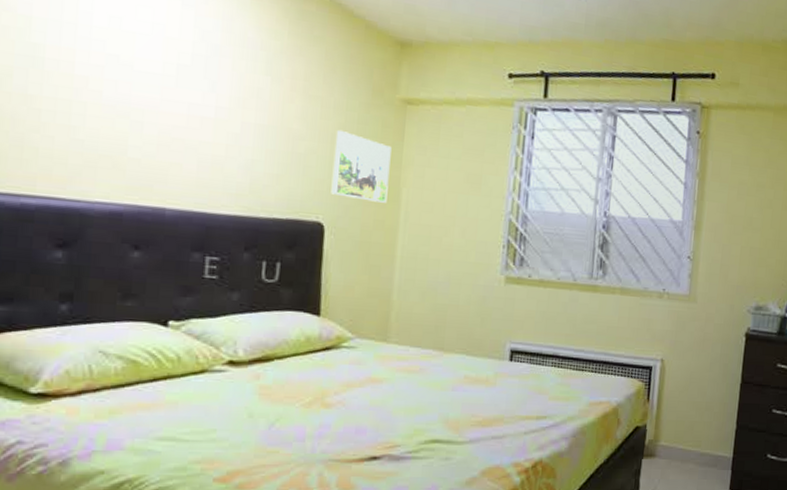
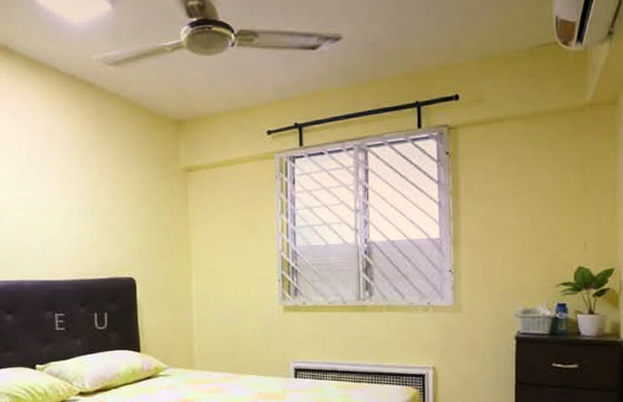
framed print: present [331,129,392,203] -> none [136,201,181,256]

